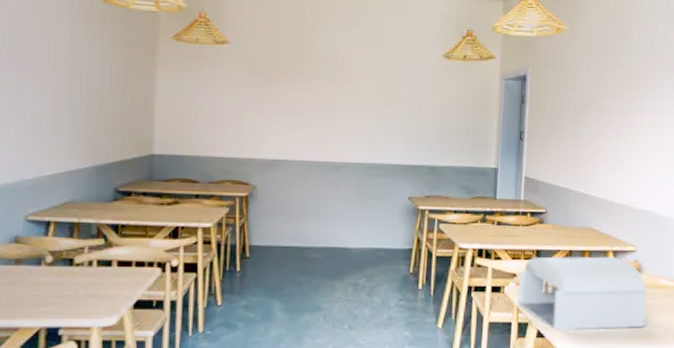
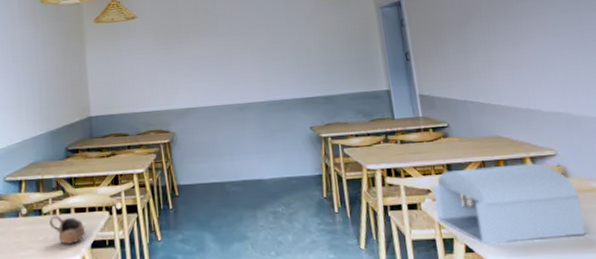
cup: none [82,267,129,302] -> present [49,215,86,244]

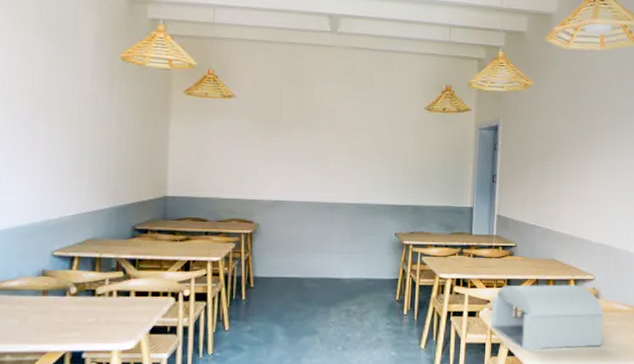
cup: present [49,215,86,244] -> none [103,297,145,328]

